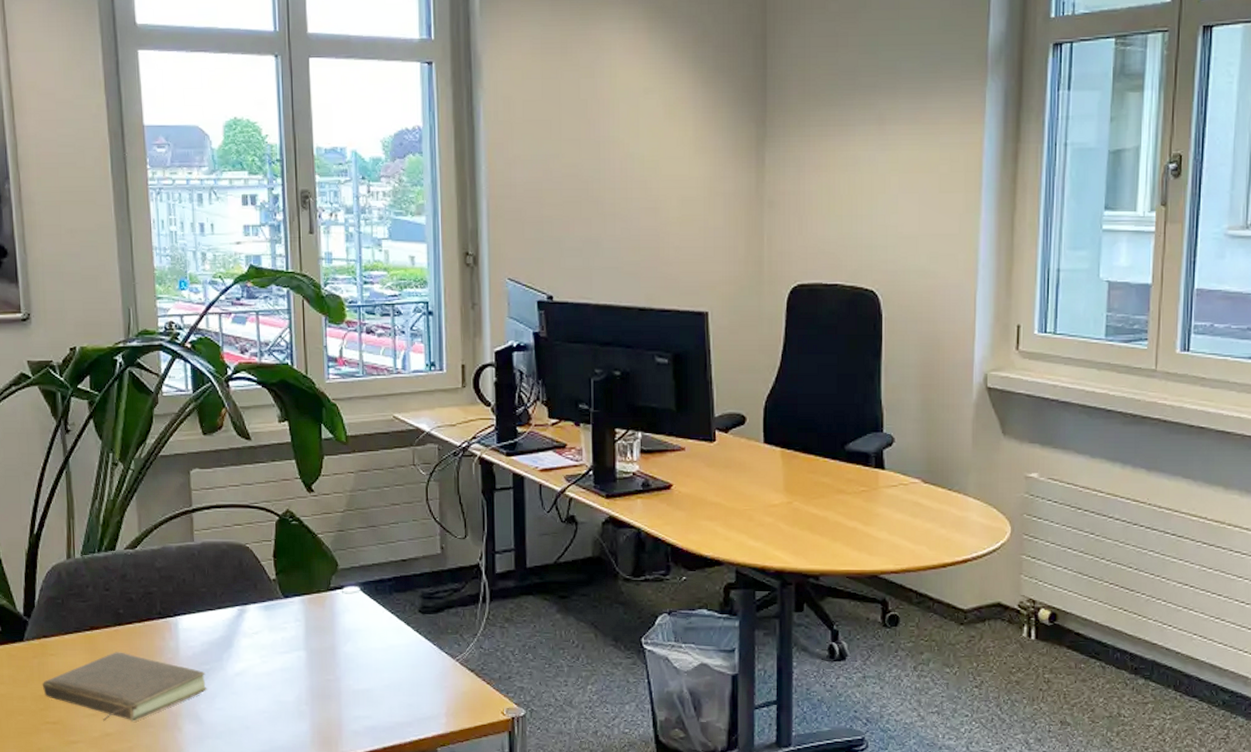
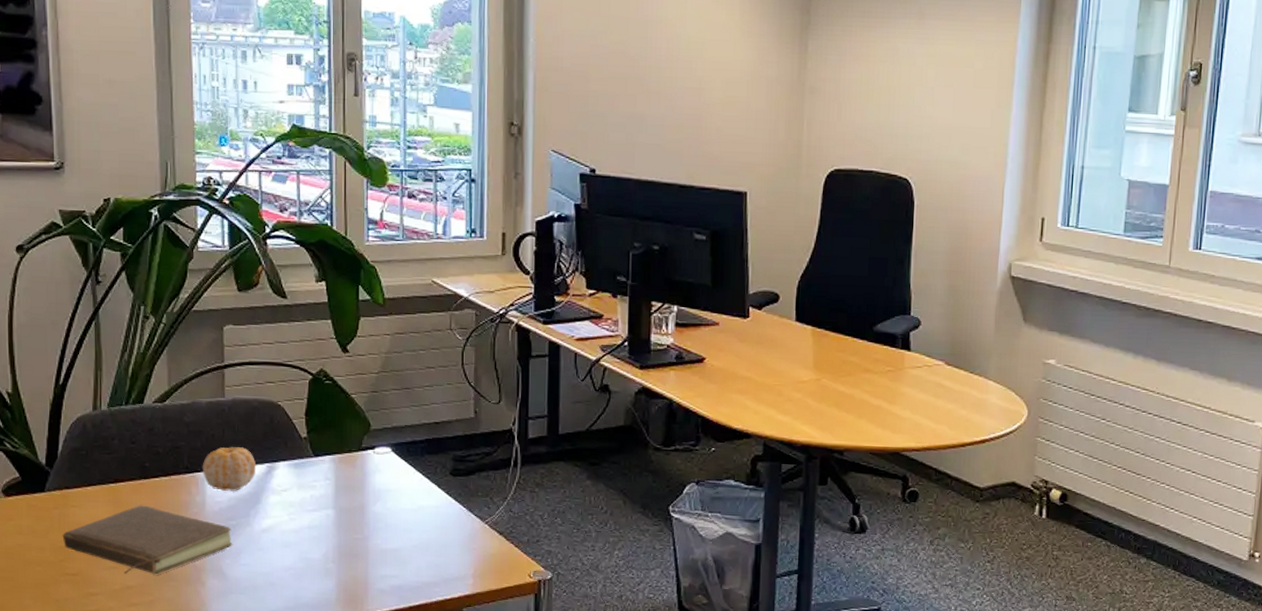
fruit: none [174,591,228,635] -> present [202,447,257,491]

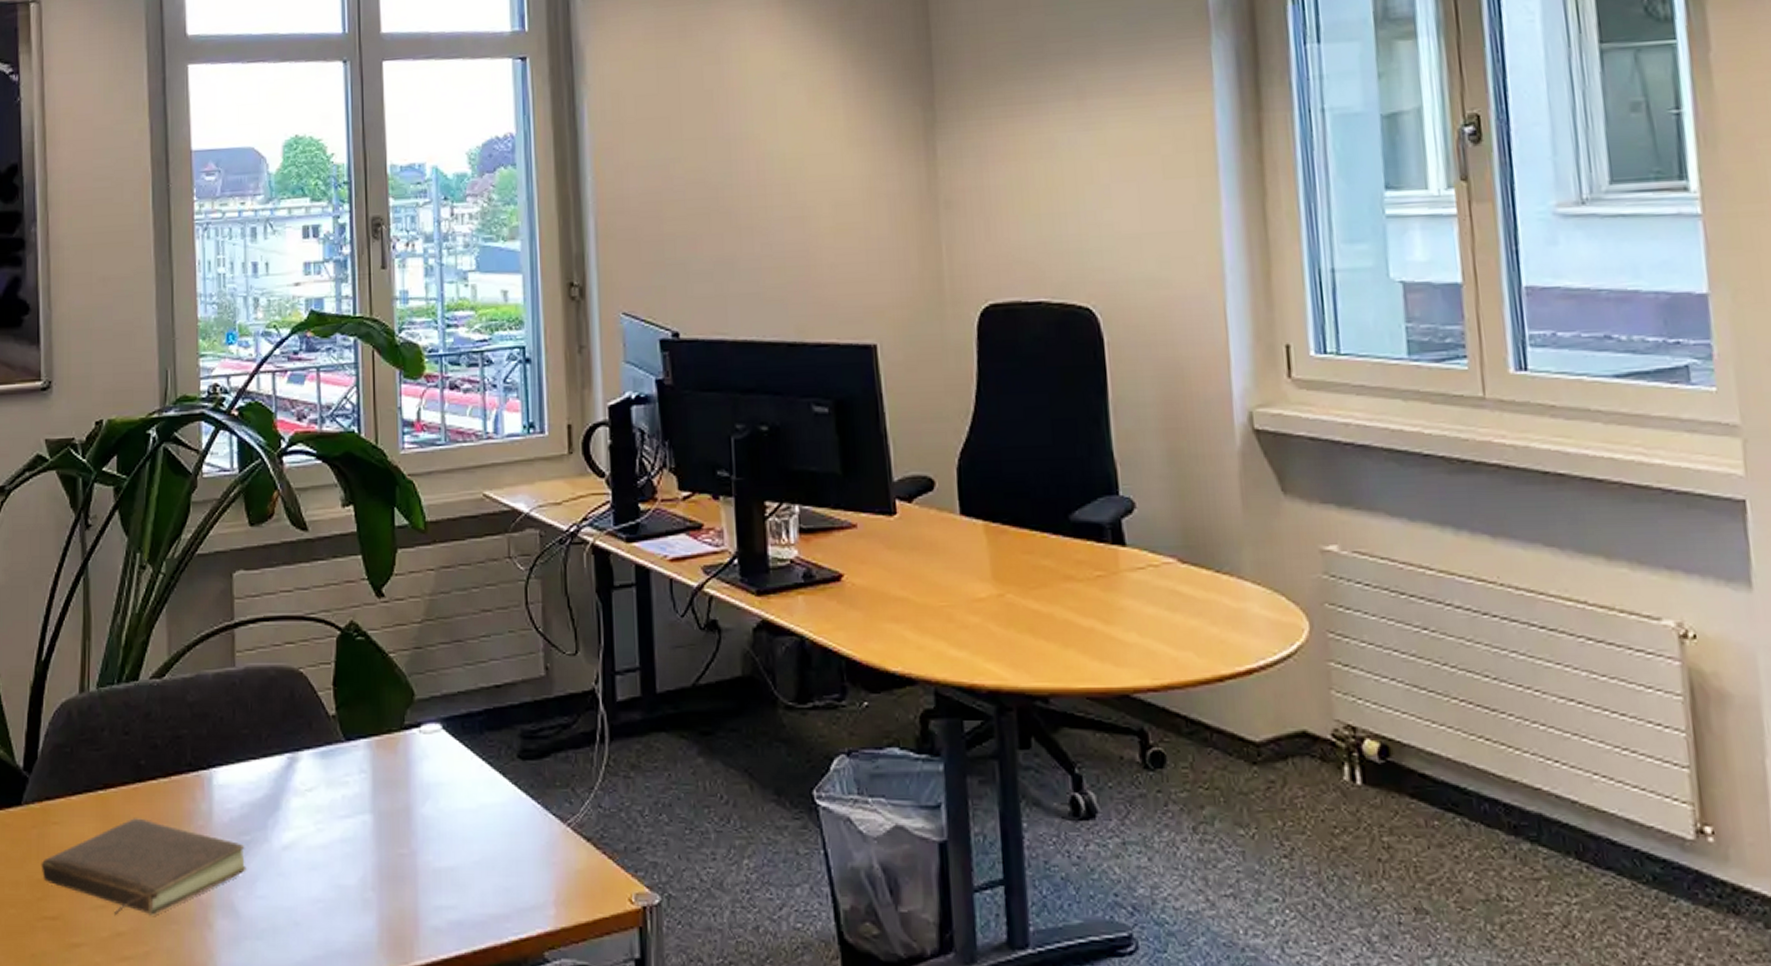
fruit: present [202,447,257,491] -> none [208,733,275,794]

